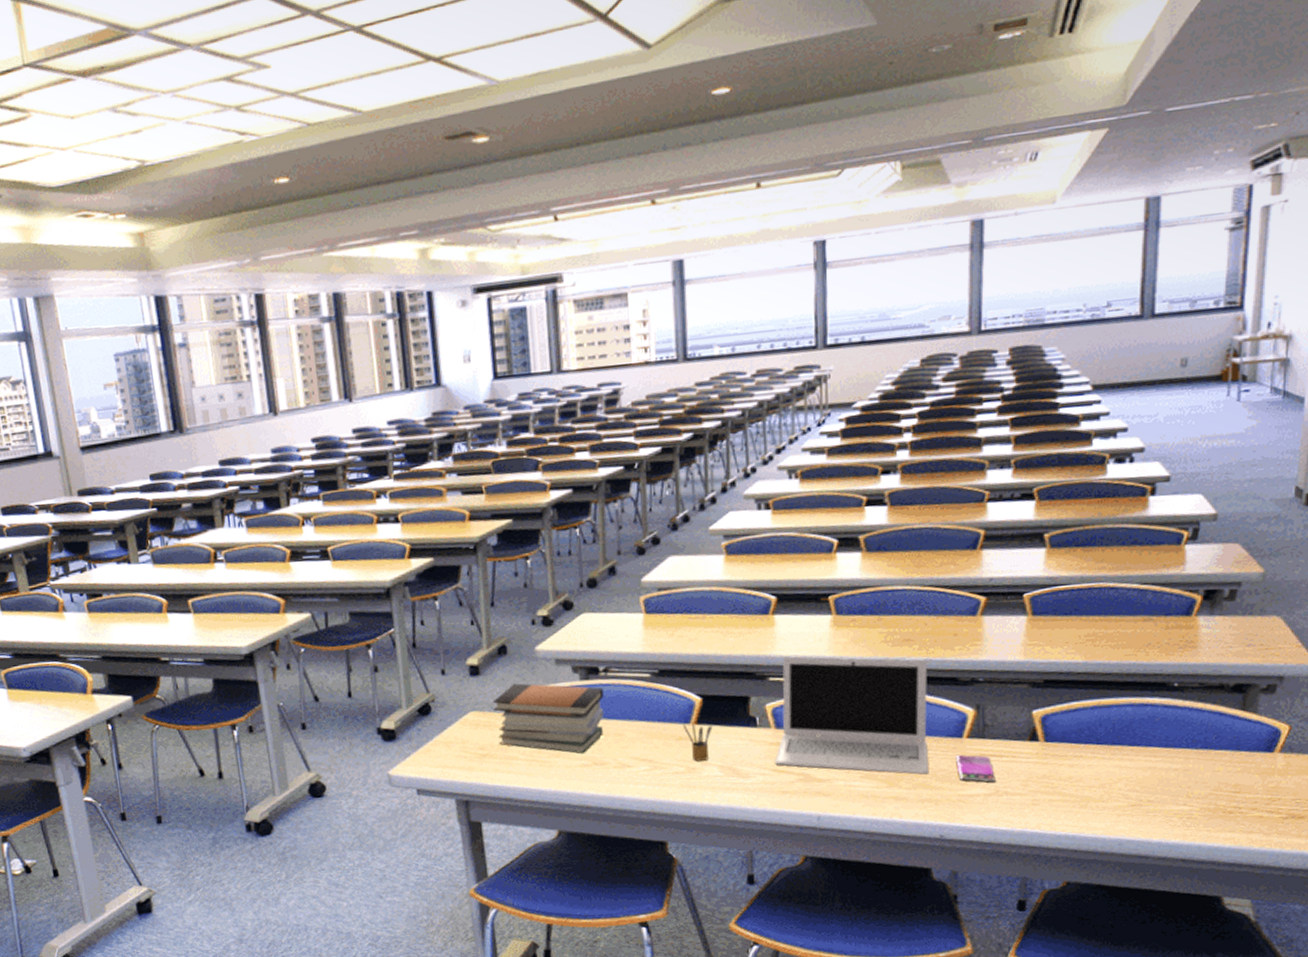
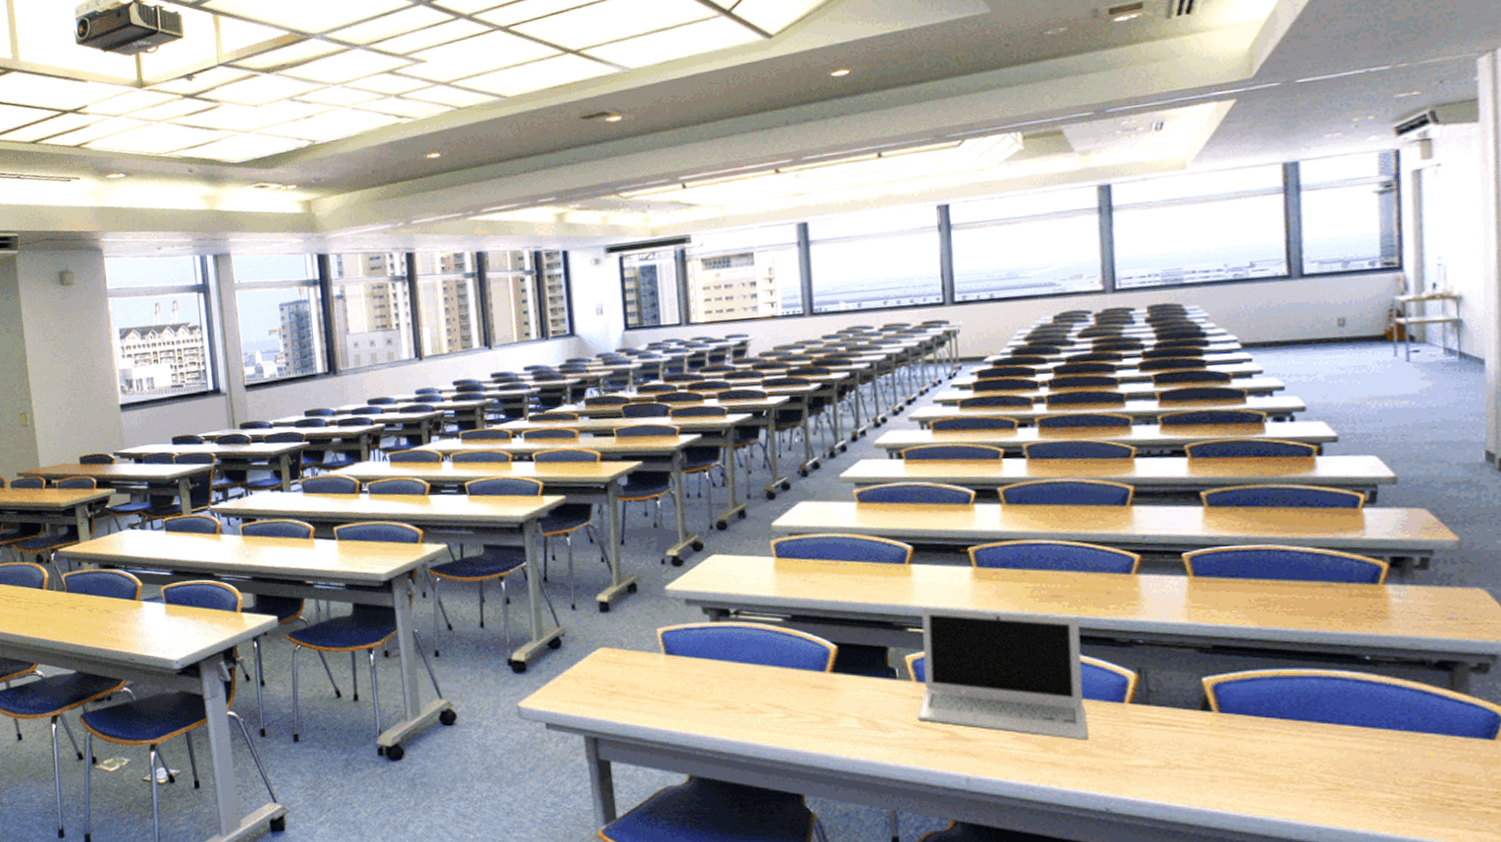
book stack: present [492,683,605,754] -> none [622,622,736,697]
pencil box: present [682,722,713,761] -> none [817,670,849,711]
smartphone: present [956,755,995,784] -> none [1118,722,1165,755]

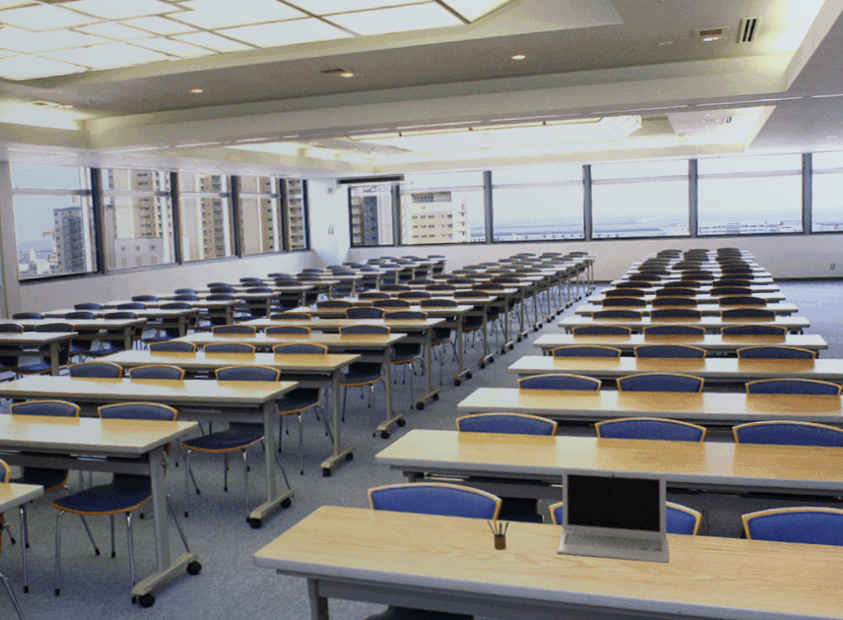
pencil box: none [817,670,849,711] -> present [487,518,510,550]

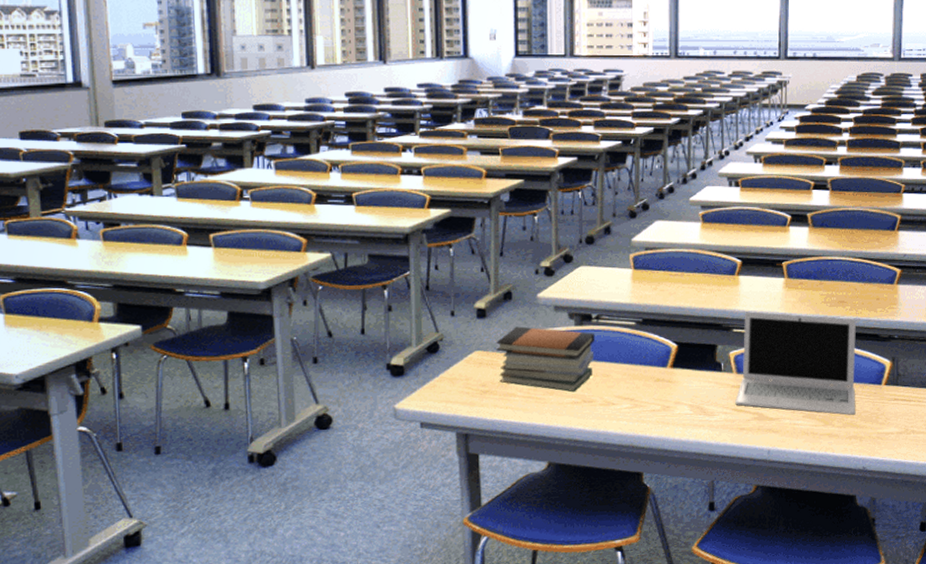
book stack: none [340,483,428,542] -> present [496,326,595,392]
pencil box: present [487,518,510,550] -> none [660,366,685,401]

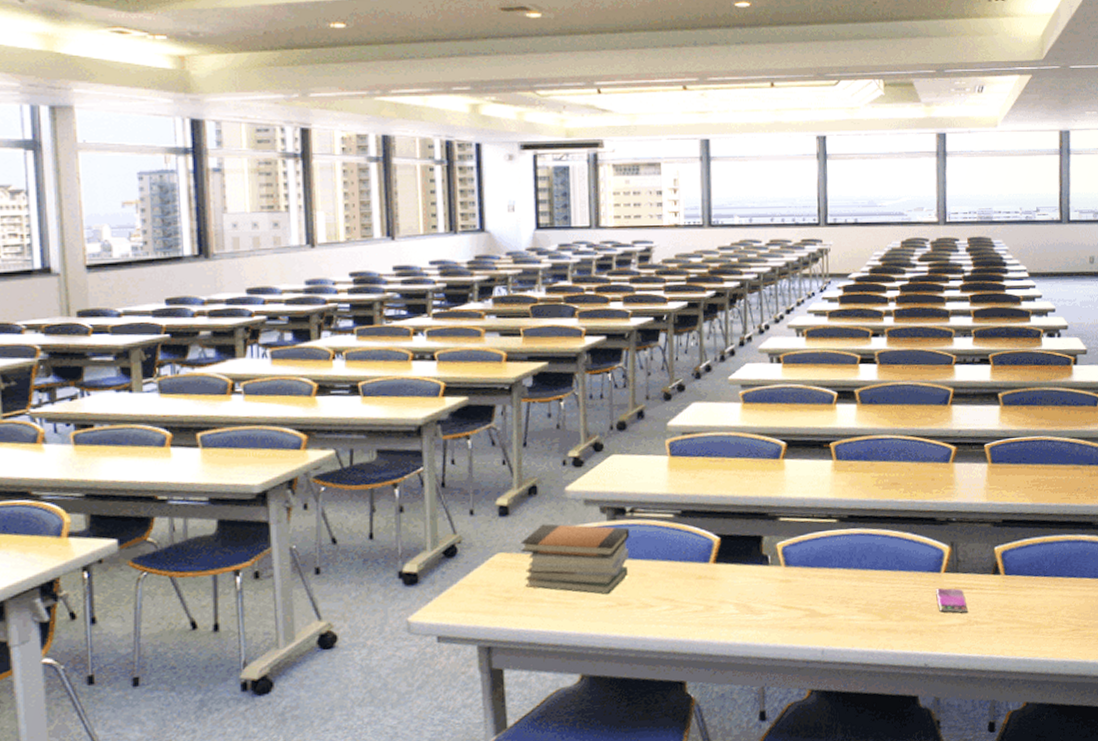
laptop: present [735,311,856,415] -> none [784,497,915,608]
smartphone: none [876,399,905,423] -> present [936,588,968,614]

